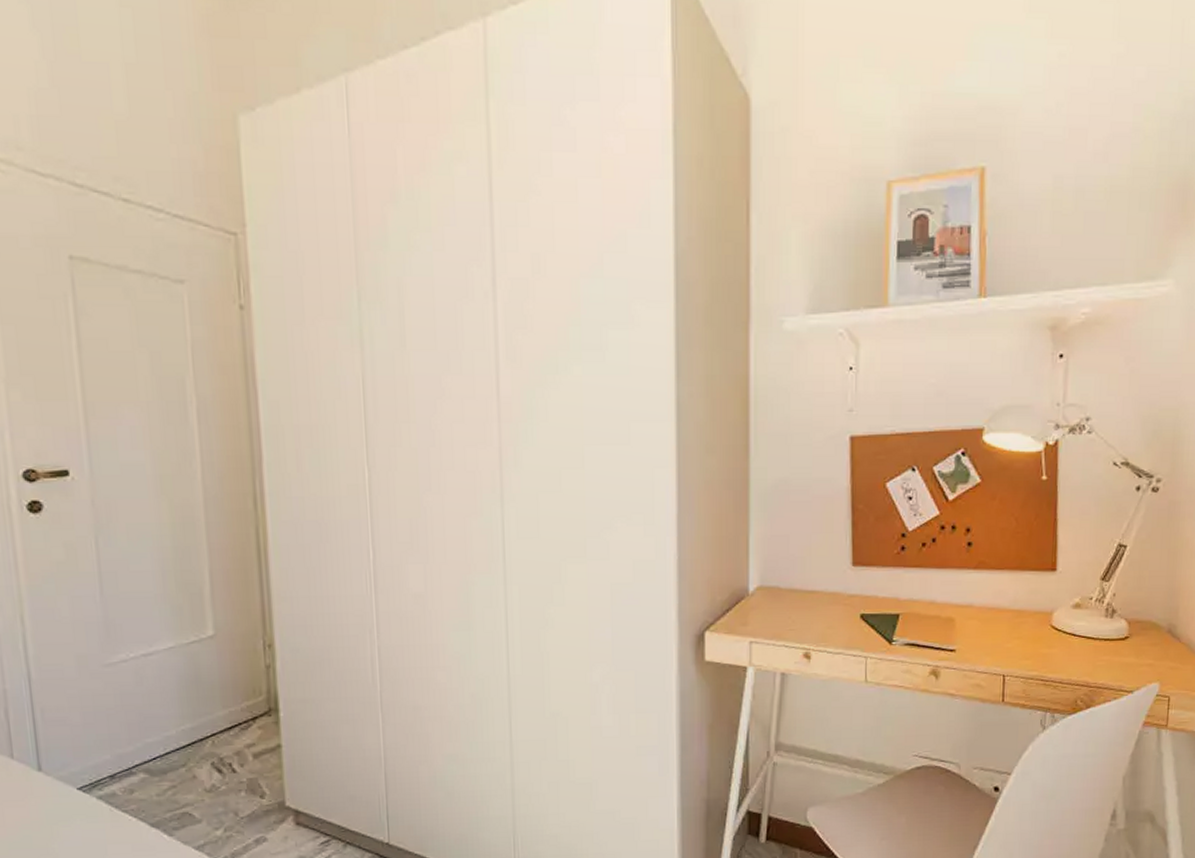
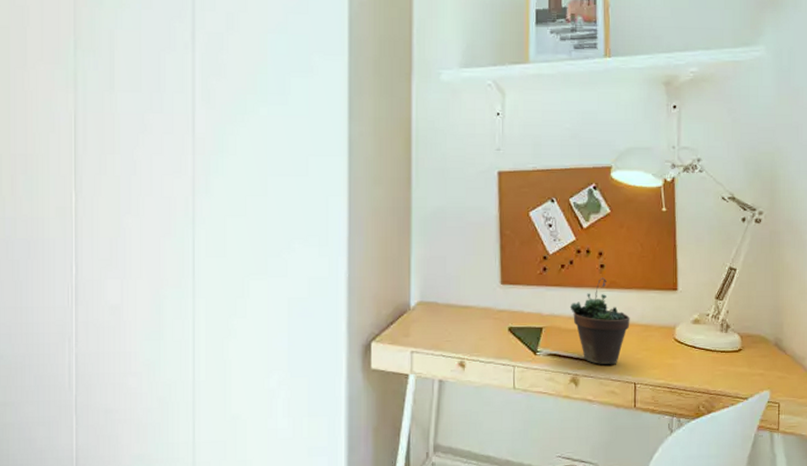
succulent plant: none [931,557,1000,656] -> present [570,277,630,365]

